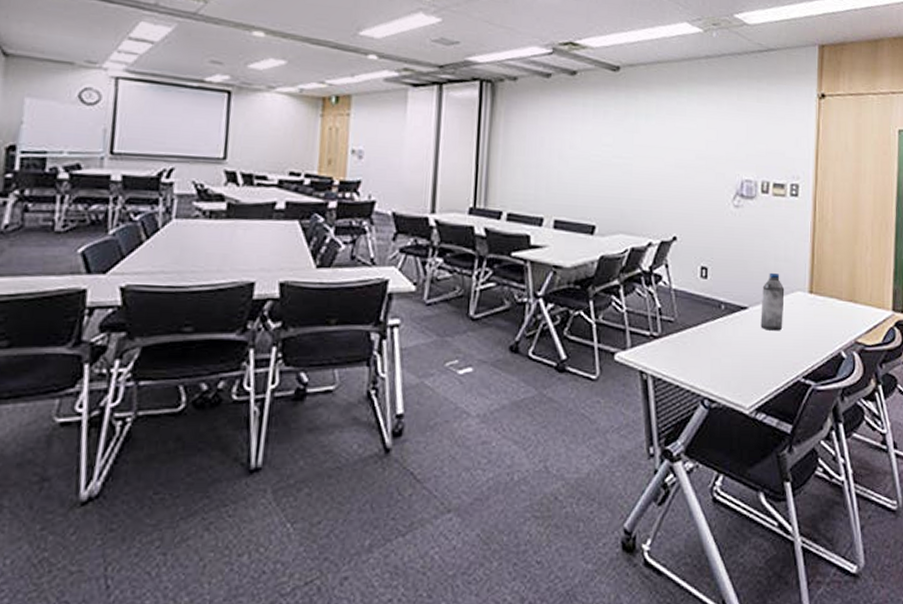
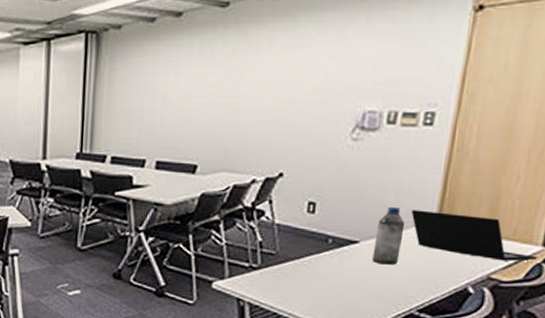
laptop: none [789,276,891,326] -> present [411,210,538,261]

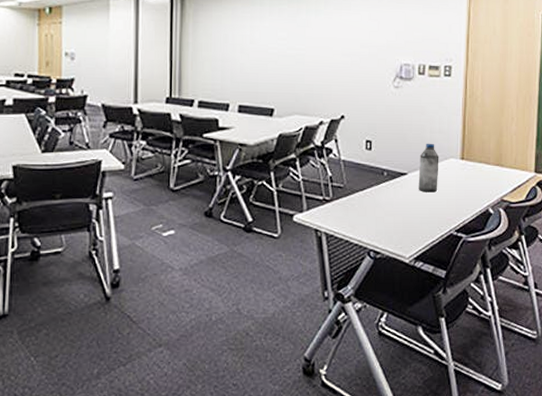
laptop: present [411,210,538,261] -> none [443,145,533,186]

